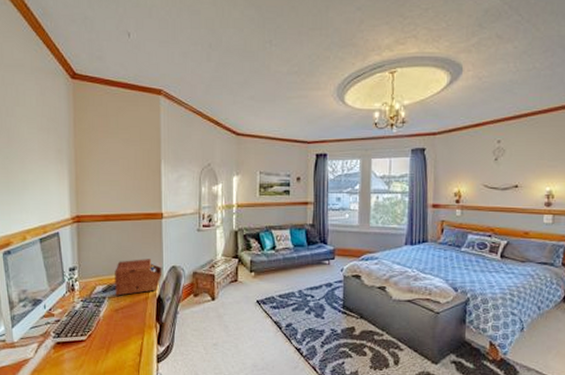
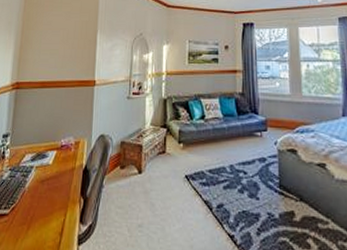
sewing box: present [115,259,162,296] -> none [43,126,91,166]

